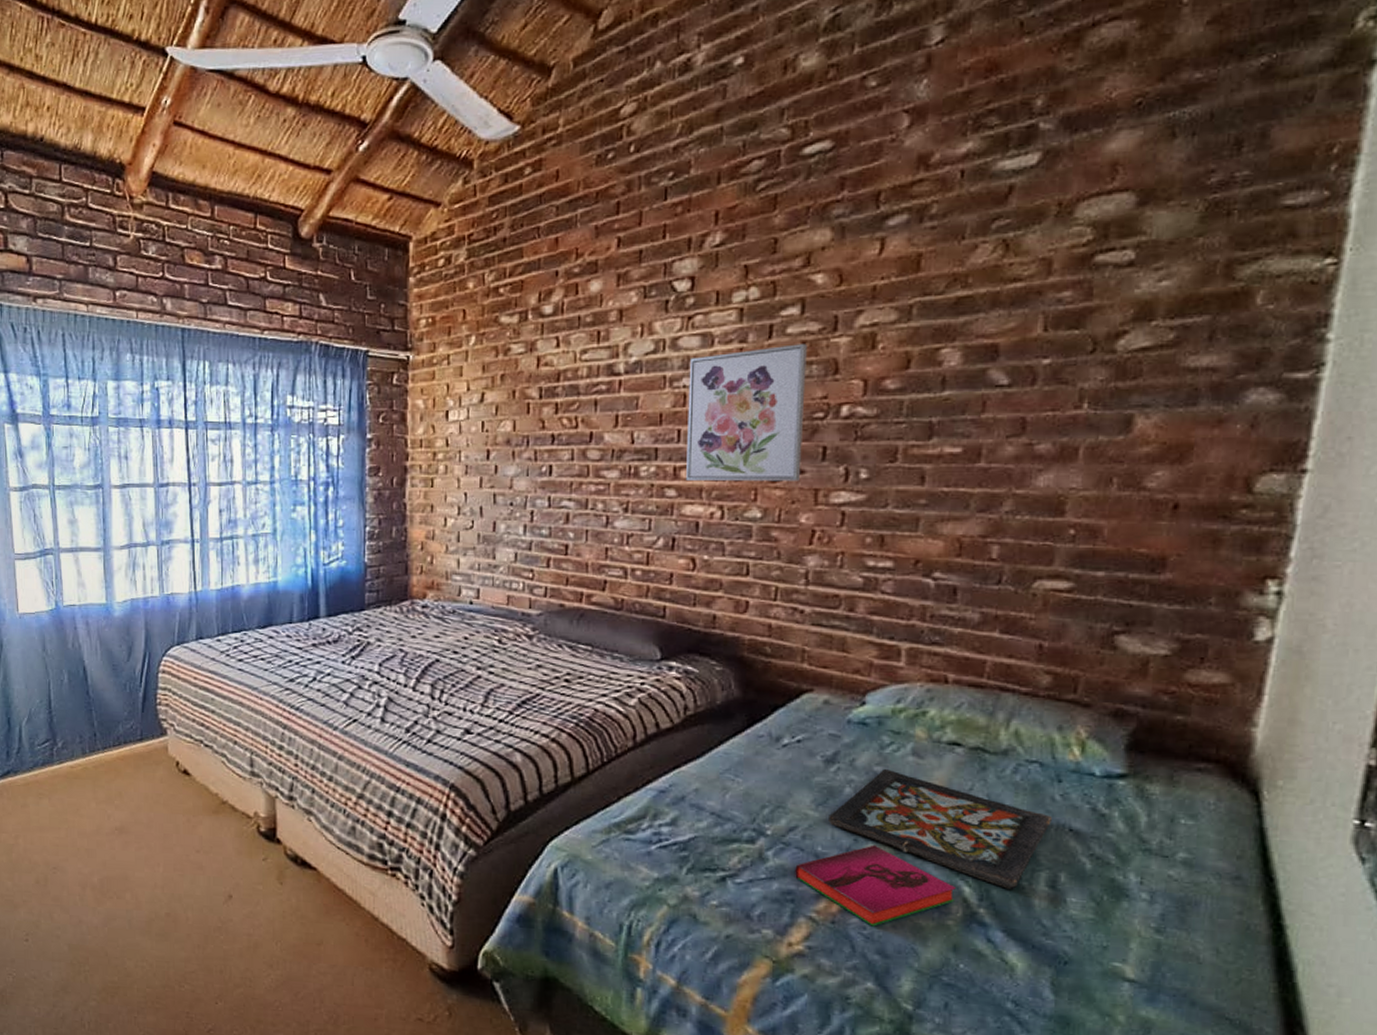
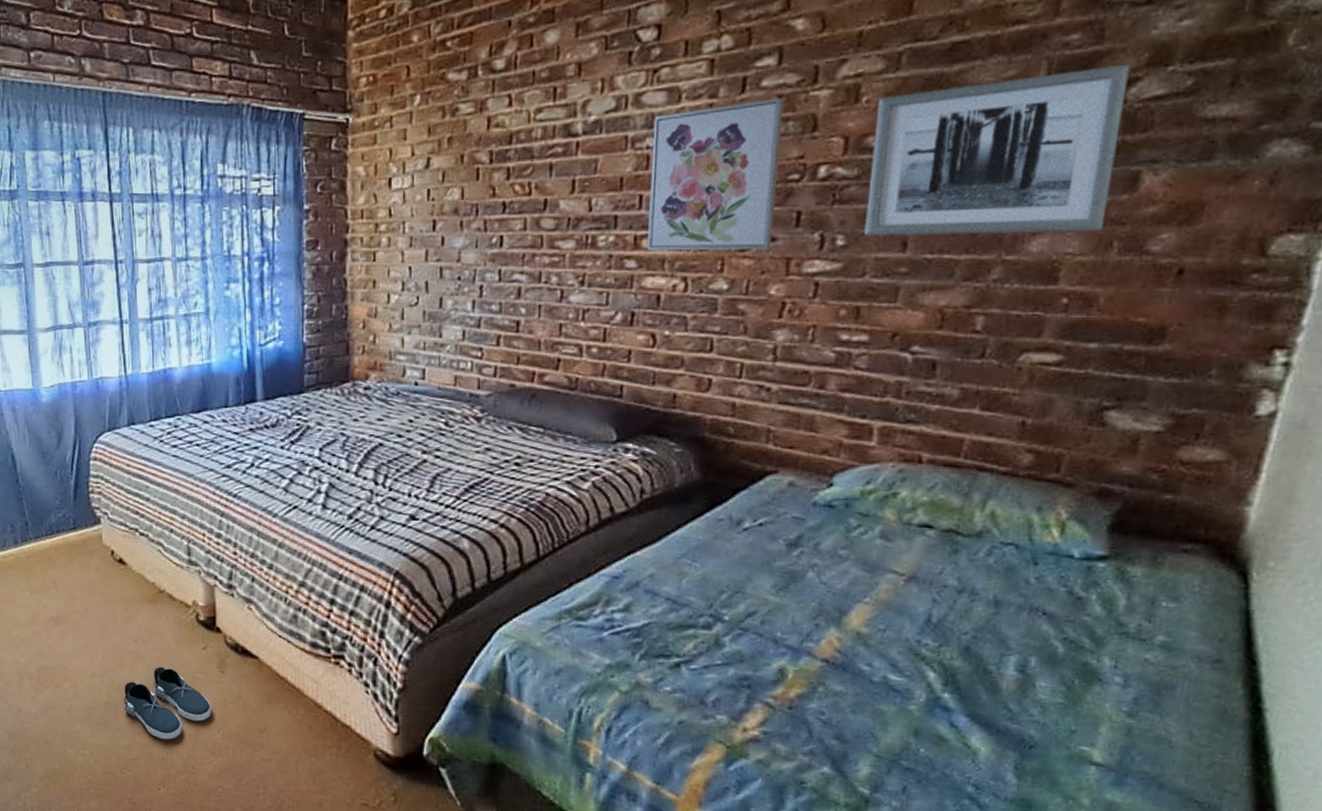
shoe: none [184,878,270,953] -> present [123,667,212,740]
hardback book: present [795,845,955,927] -> none [752,630,920,712]
decorative tray: present [828,769,1052,889] -> none [789,553,1025,674]
wall art: none [885,318,1117,470] -> present [864,63,1130,236]

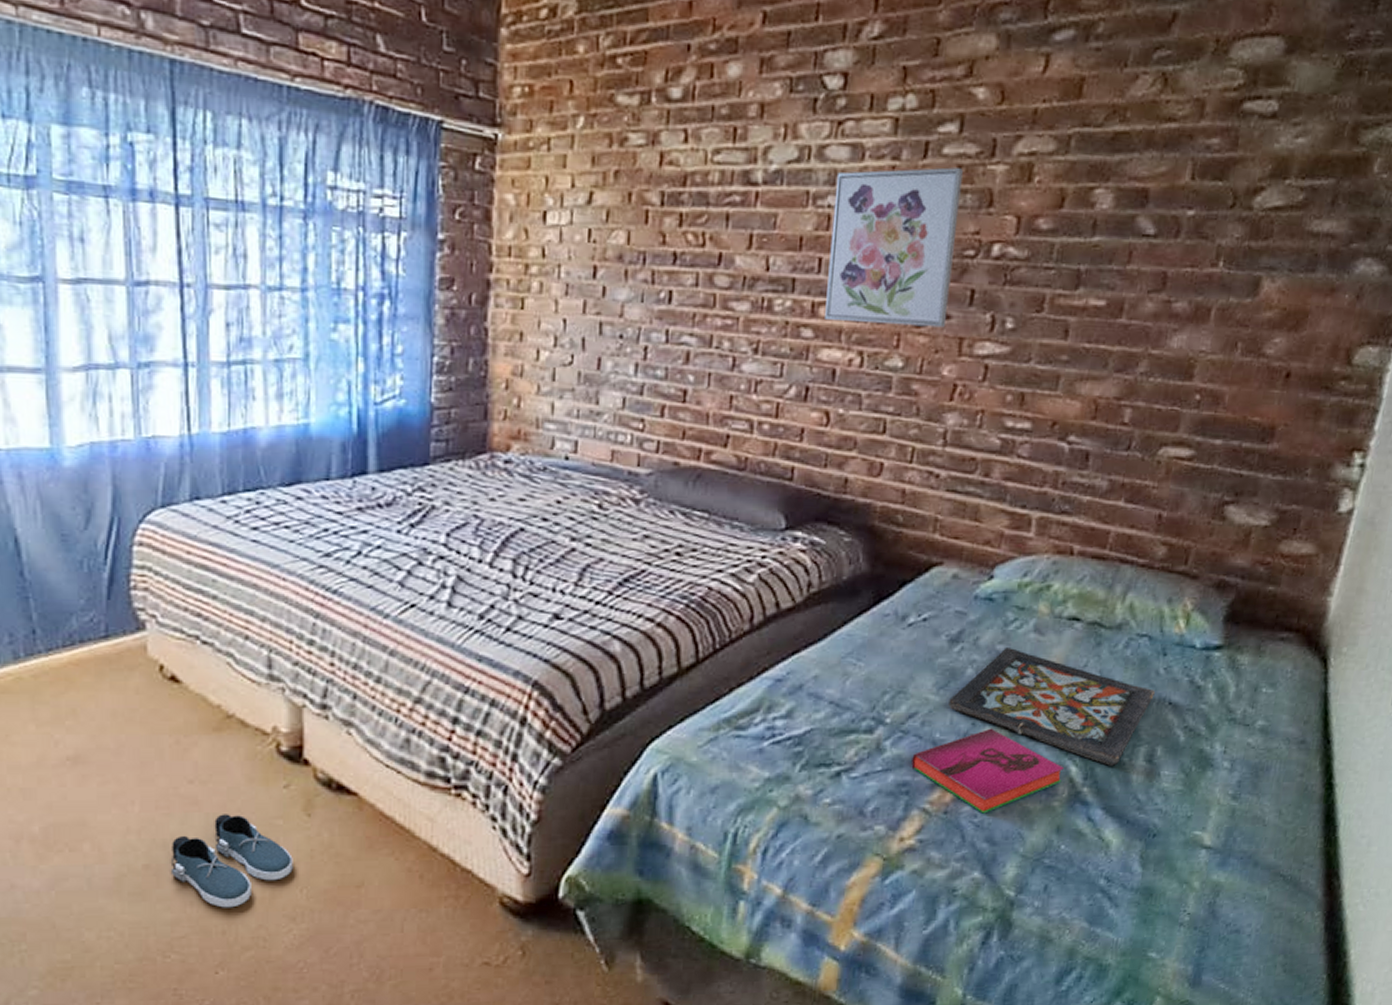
hardback book: none [752,630,920,712] -> present [911,728,1064,814]
decorative tray: none [789,553,1025,674] -> present [948,648,1155,766]
wall art: present [864,63,1130,236] -> none [1031,172,1257,332]

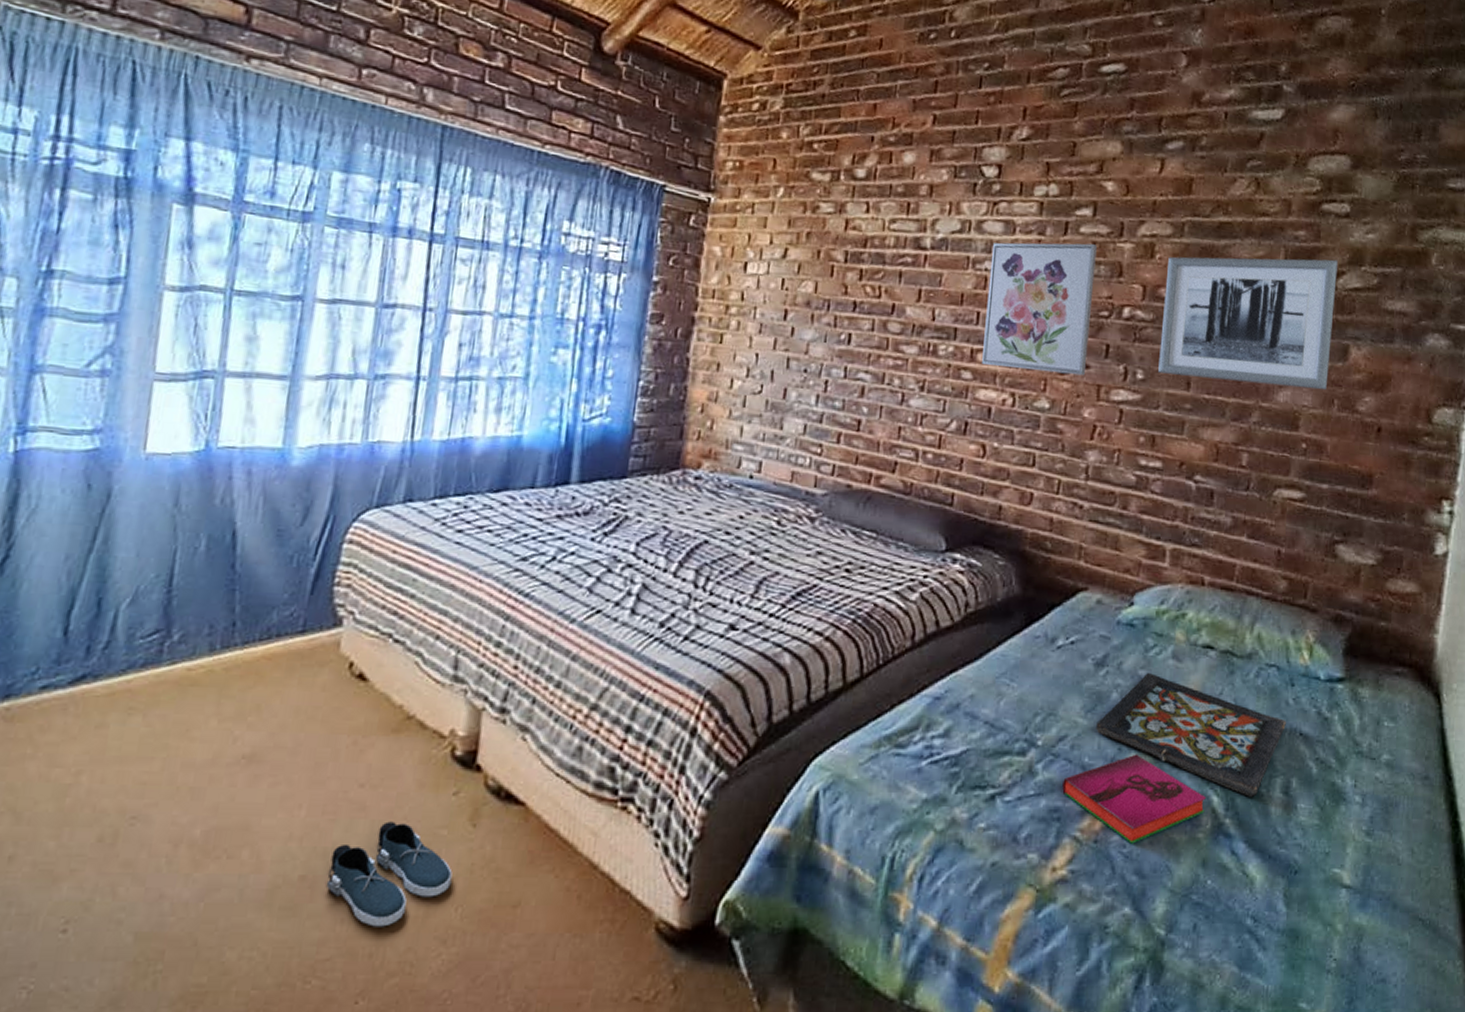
wall art: none [1031,172,1257,332] -> present [1158,256,1338,391]

